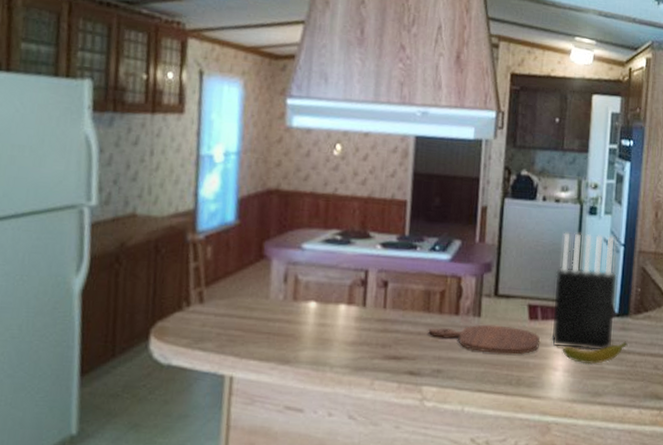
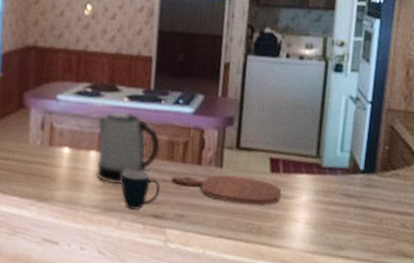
kettle: none [345,259,417,341] -> present [95,111,161,185]
mug: none [373,323,416,368] -> present [121,169,160,210]
knife block: present [550,232,618,350] -> none [292,89,364,205]
banana: present [561,341,628,365] -> none [303,198,373,219]

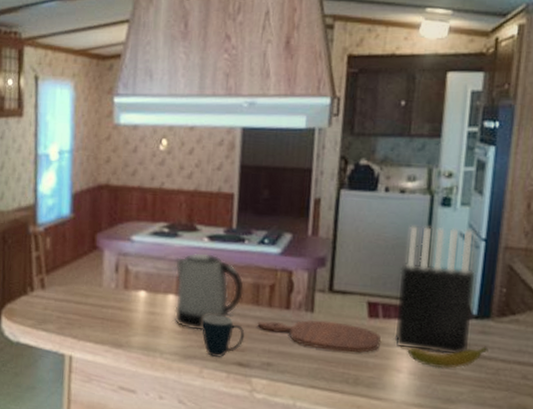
knife block: none [292,89,364,205] -> present [393,225,477,354]
banana: none [303,198,373,219] -> present [406,346,489,369]

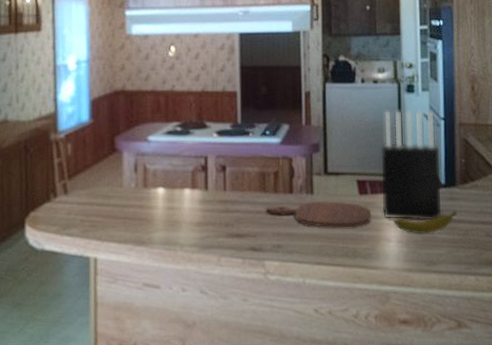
kettle: present [174,252,245,331] -> none [188,147,252,221]
mug: present [202,314,245,358] -> none [217,204,256,245]

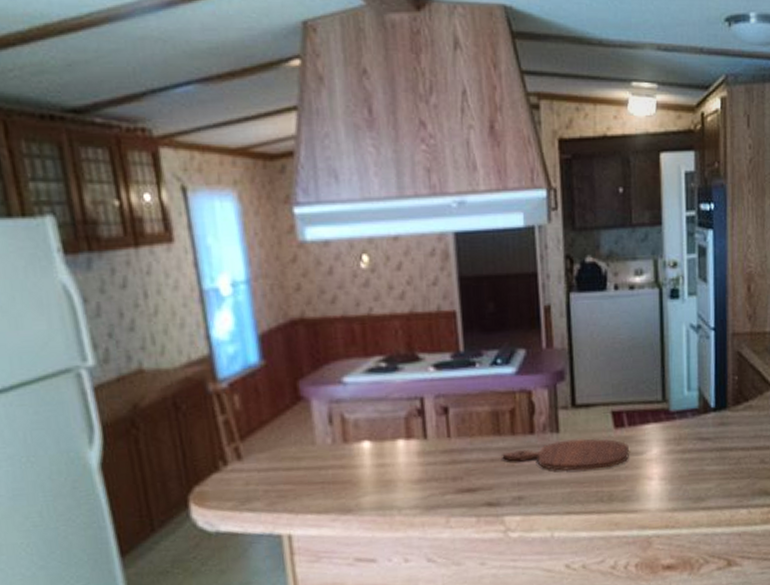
knife block: present [380,110,443,221] -> none [638,319,712,454]
banana: present [392,211,458,235] -> none [654,437,729,469]

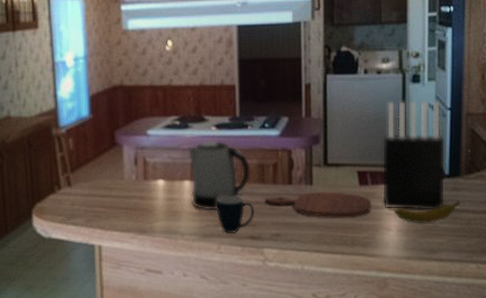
kettle: none [399,384,483,476] -> present [187,140,251,211]
mug: none [441,453,490,503] -> present [216,195,255,234]
knife block: none [638,319,712,454] -> present [381,100,446,210]
banana: none [654,437,729,469] -> present [393,201,461,224]

